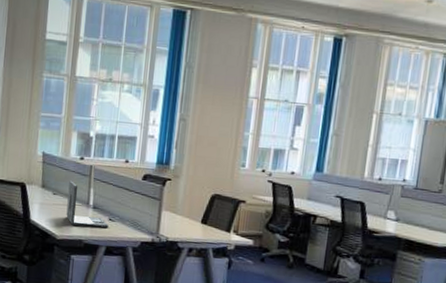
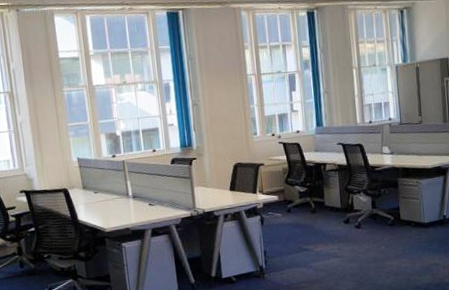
laptop: present [66,180,109,228] -> none [106,177,150,217]

